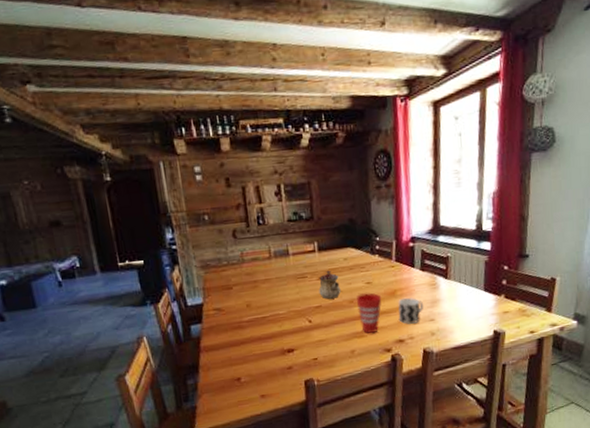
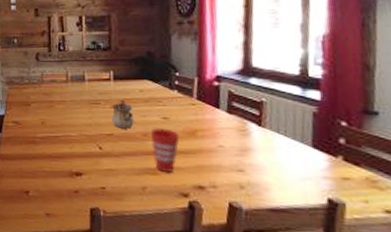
cup: present [398,297,423,324] -> none [198,140,230,171]

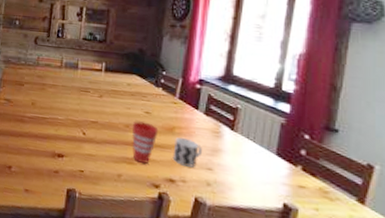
teapot: present [111,99,135,129] -> none [98,90,120,119]
cup: none [198,140,230,171] -> present [172,137,202,168]

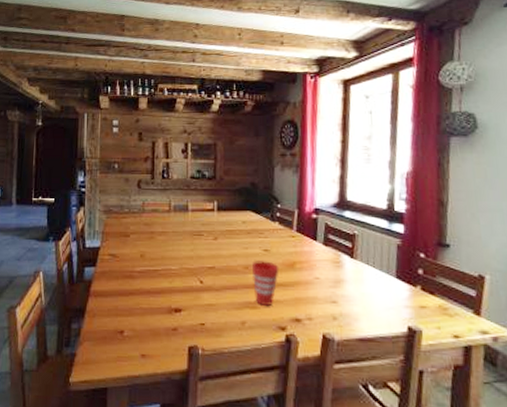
cup: present [172,137,202,168] -> none [296,272,325,303]

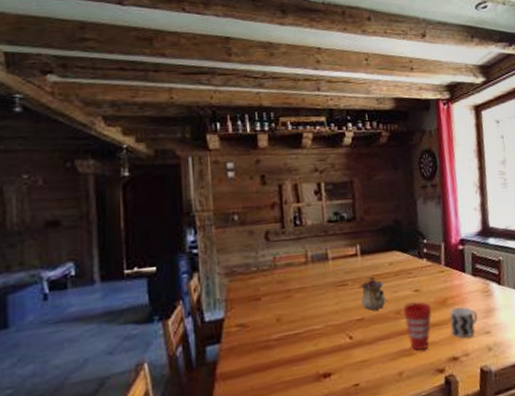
teapot: none [214,231,237,261] -> present [361,276,387,311]
cup: none [296,272,325,303] -> present [449,306,478,338]

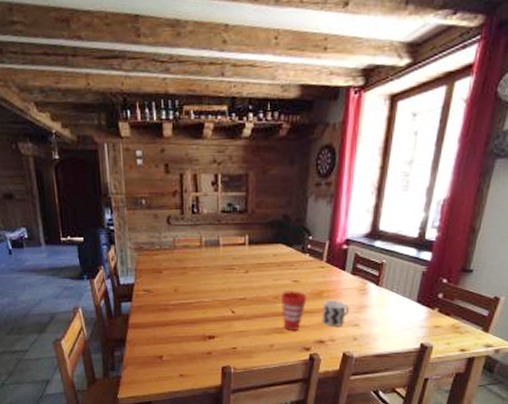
teapot: present [361,276,387,311] -> none [245,264,267,293]

